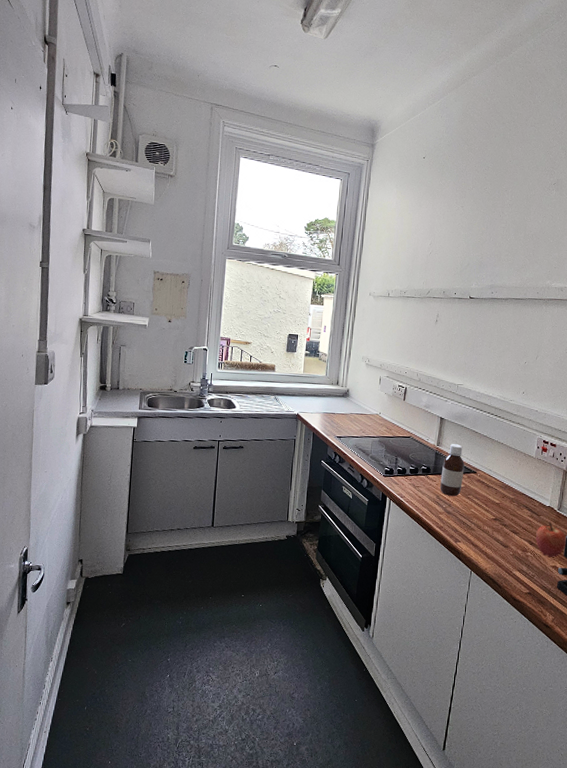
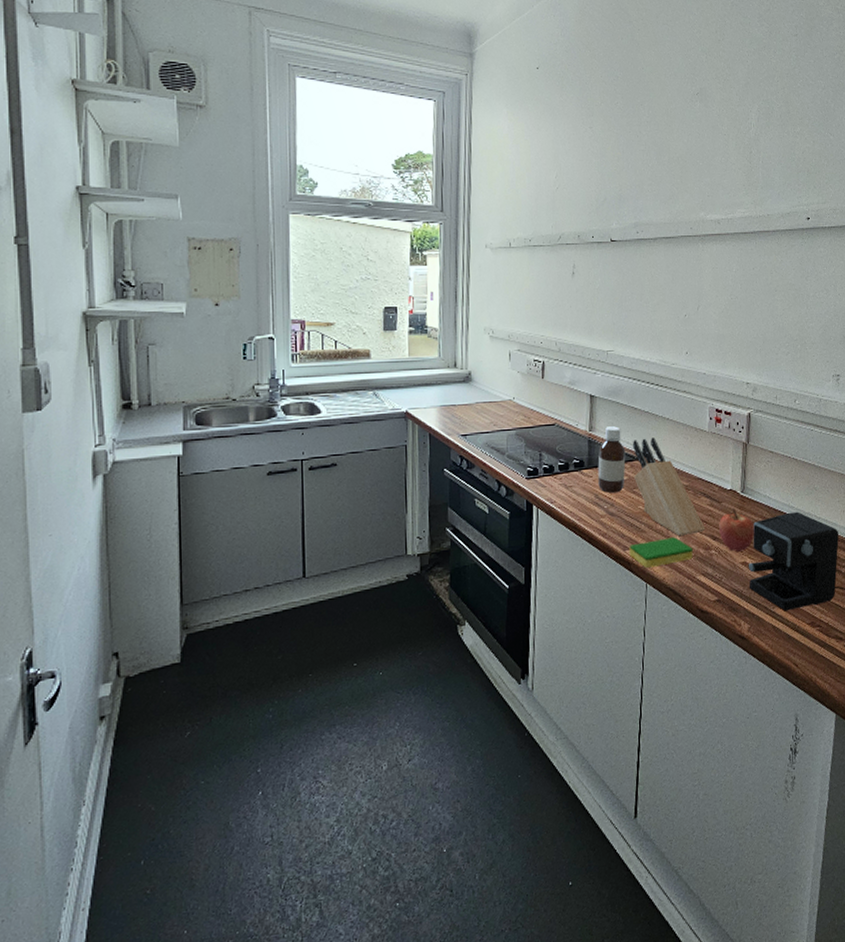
dish sponge: none [459,537,512,559] -> present [629,537,693,568]
knife block: none [470,456,525,538] -> present [632,437,706,536]

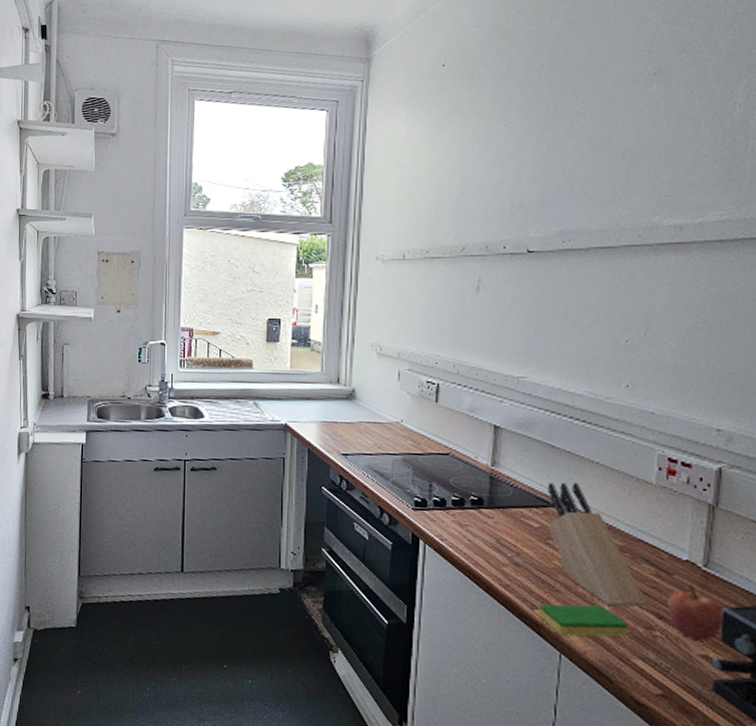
bottle: present [598,426,626,494] -> none [501,463,538,542]

